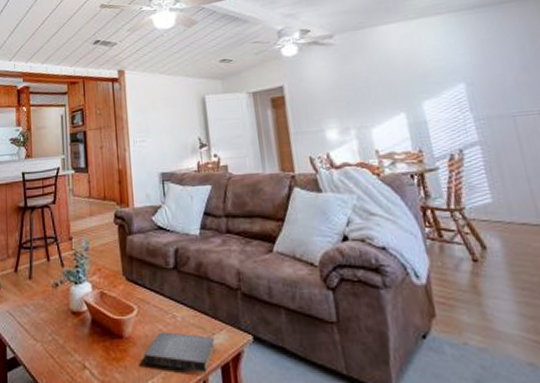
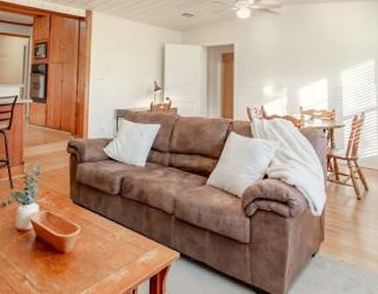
book: present [144,332,216,373] -> none [82,249,147,283]

